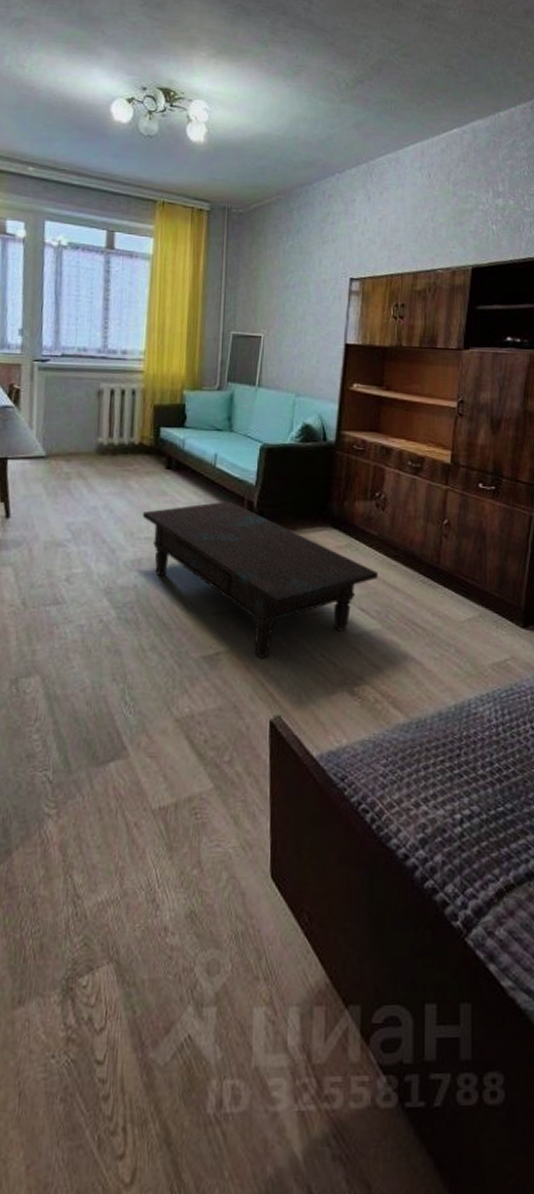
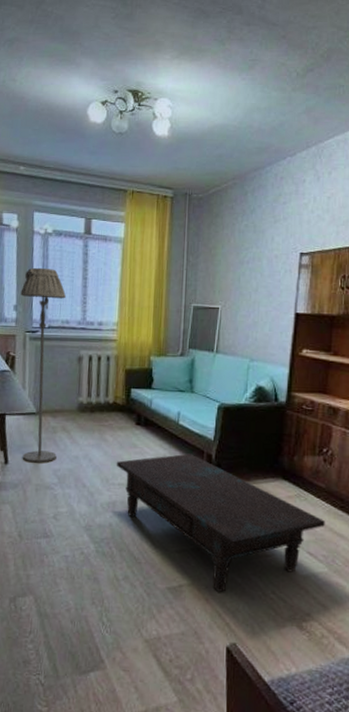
floor lamp: none [27,285,83,516] -> present [20,267,66,463]

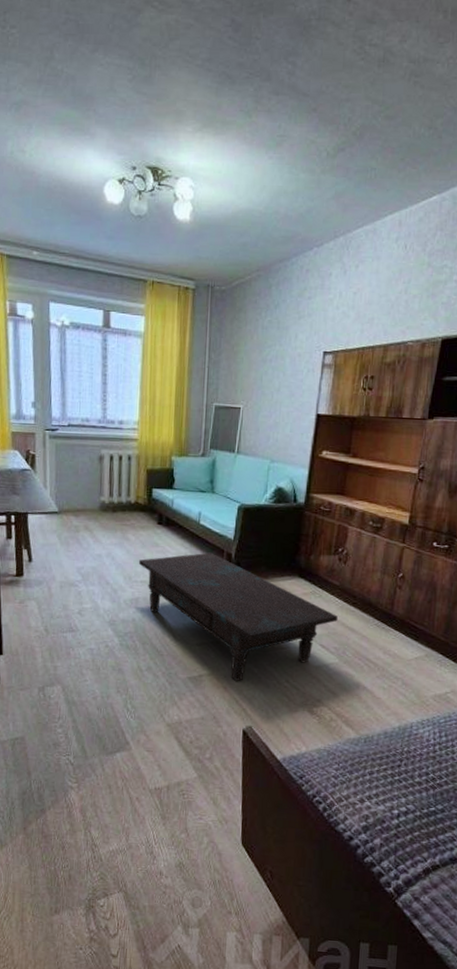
floor lamp: present [20,267,66,463] -> none [38,362,85,561]

